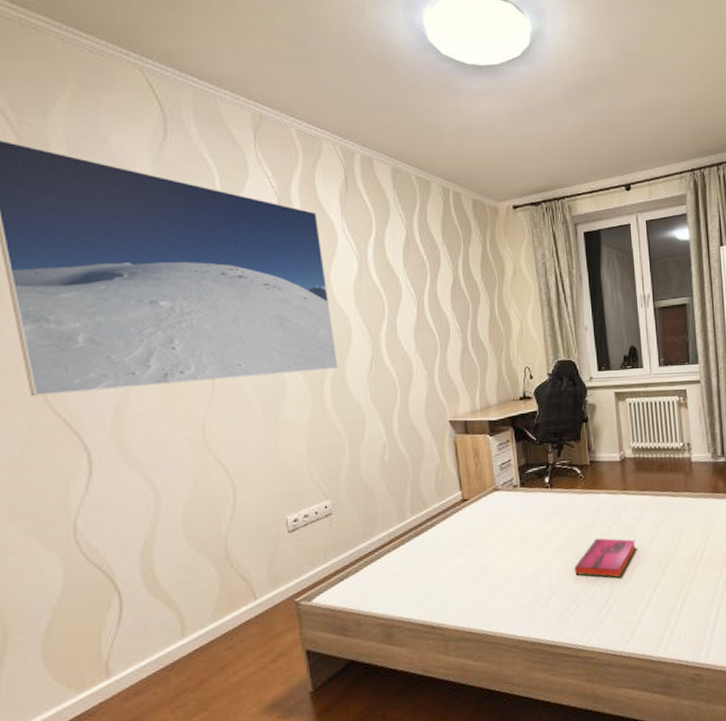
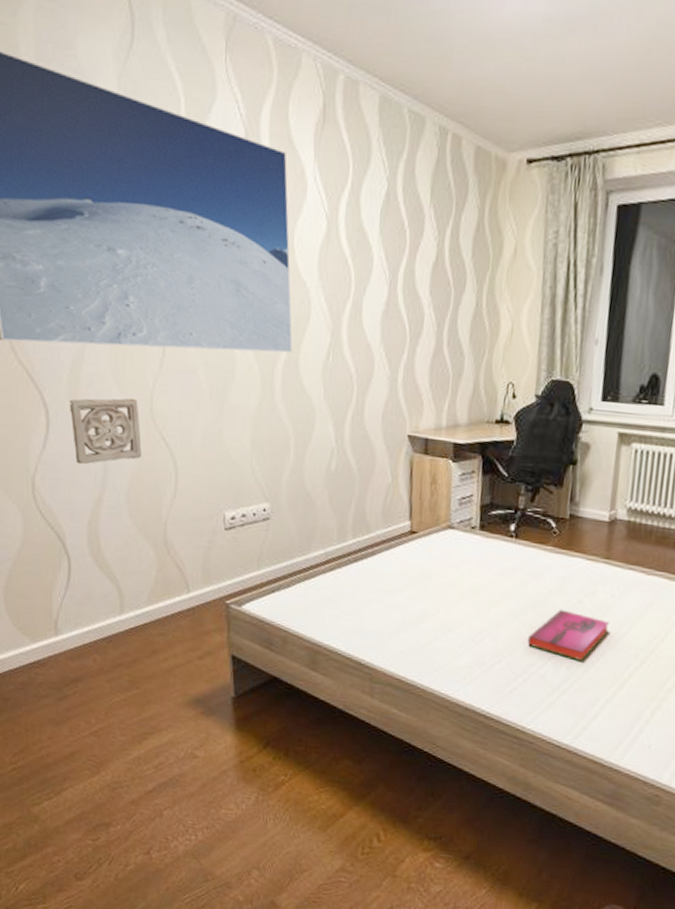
wall ornament: none [114,429,196,500] -> present [69,398,142,465]

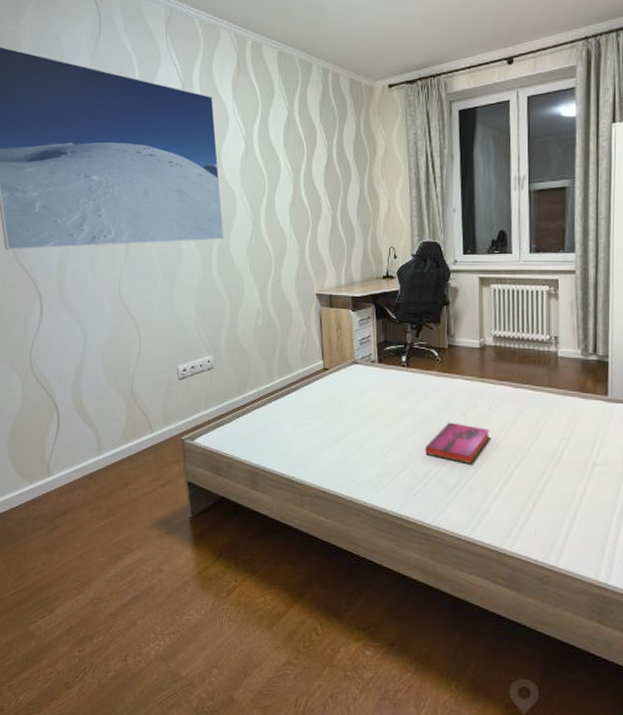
wall ornament: present [69,398,142,465] -> none [57,284,113,338]

